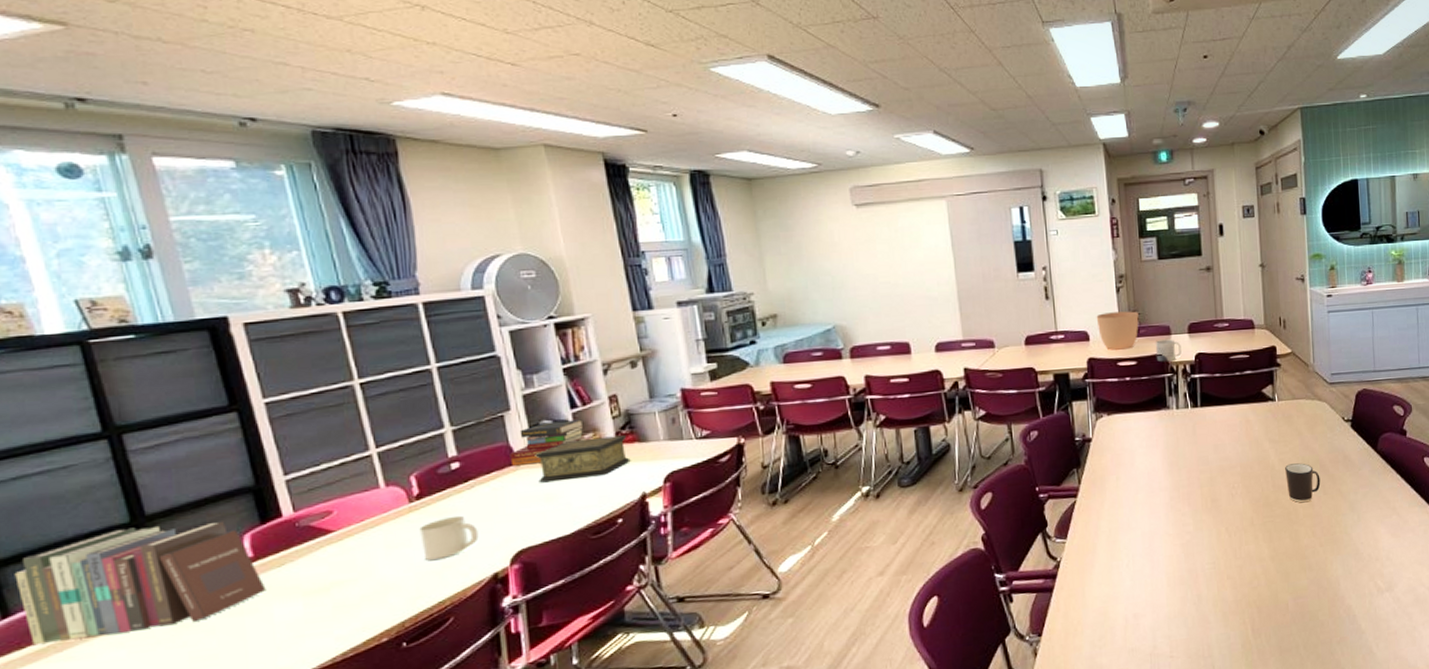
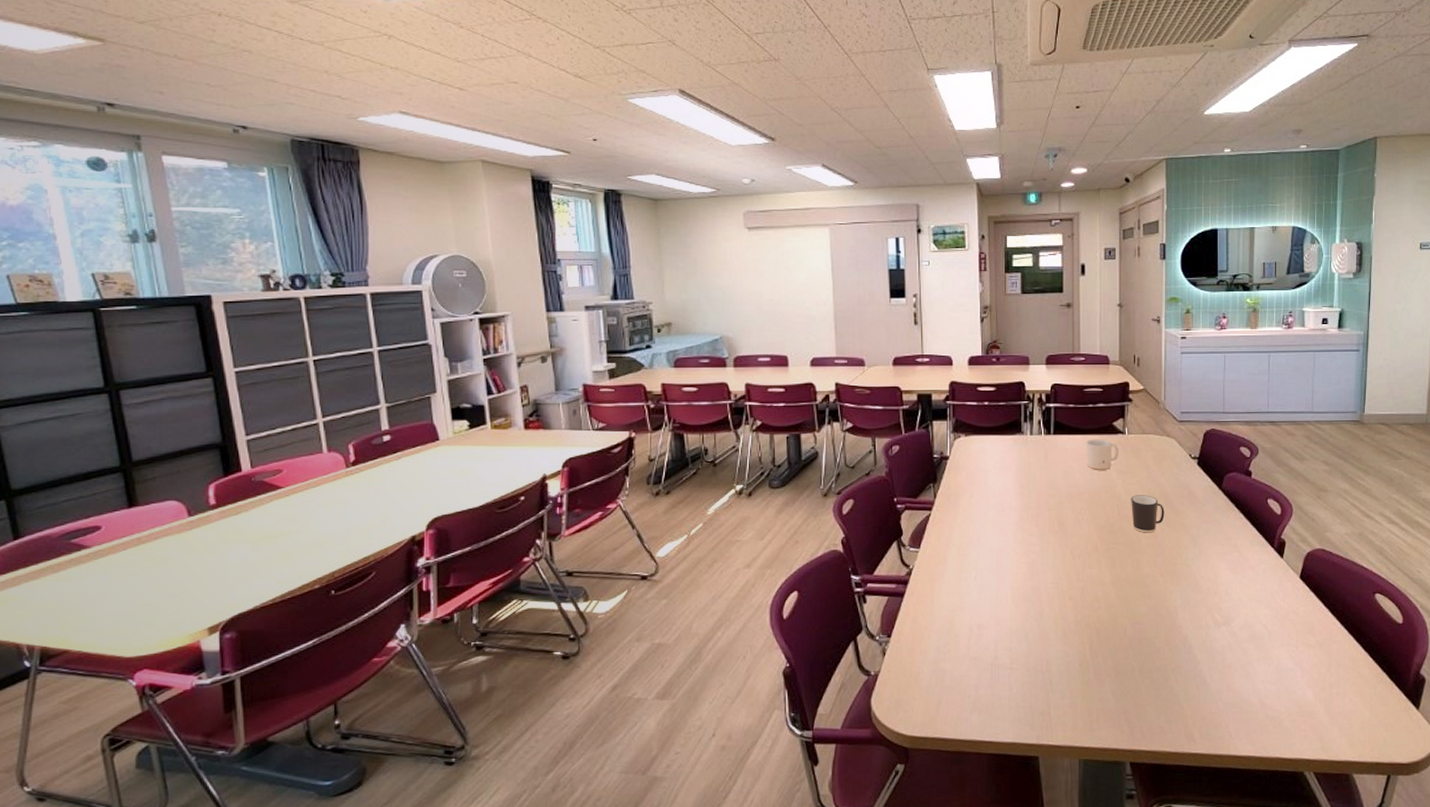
books: present [14,521,267,646] -> none [26,471,224,565]
mug: present [419,515,479,561] -> none [353,482,402,521]
books: present [509,419,585,466] -> none [433,405,498,442]
decorative box: present [535,435,631,483] -> none [454,422,535,459]
flower pot: present [1096,311,1139,350] -> none [960,340,1000,376]
mug: present [1155,339,1182,362] -> none [1014,369,1038,390]
mug: none [1235,408,1270,441] -> present [1086,439,1119,470]

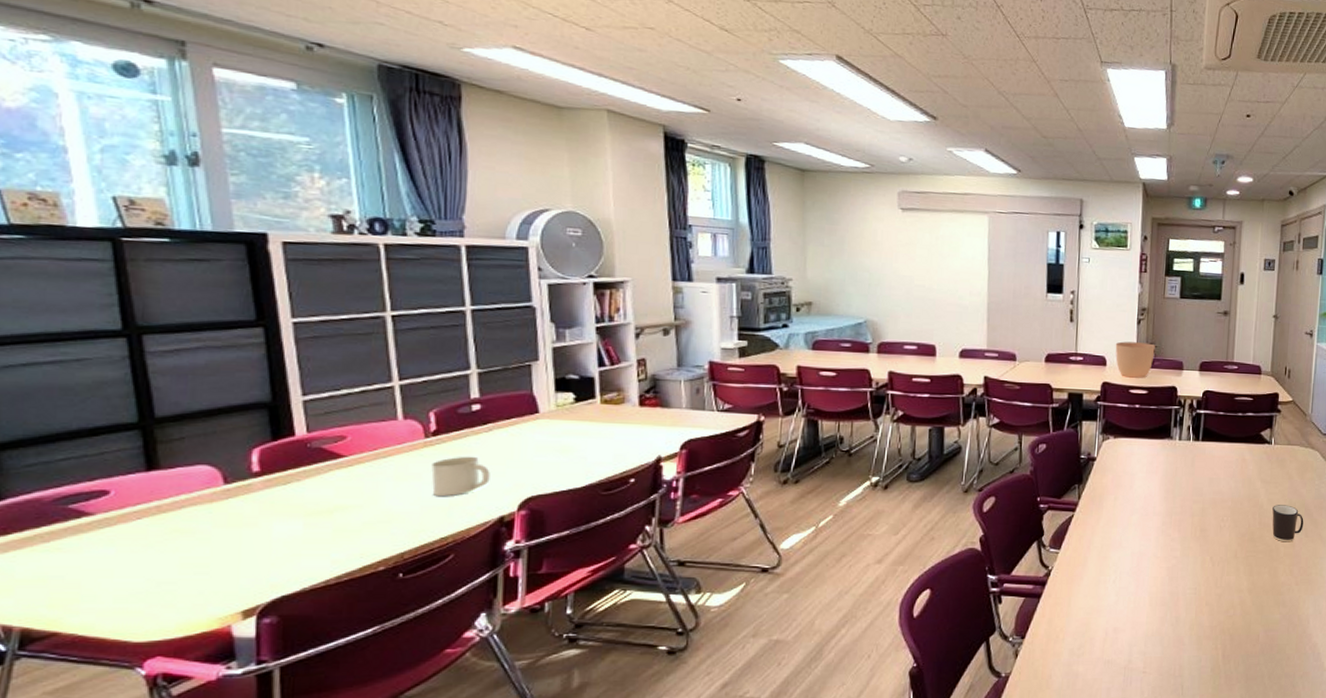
mug: none [353,482,402,521] -> present [431,456,490,497]
flower pot: none [960,340,1000,376] -> present [1115,341,1155,378]
mug: present [1086,439,1119,470] -> none [1232,447,1264,479]

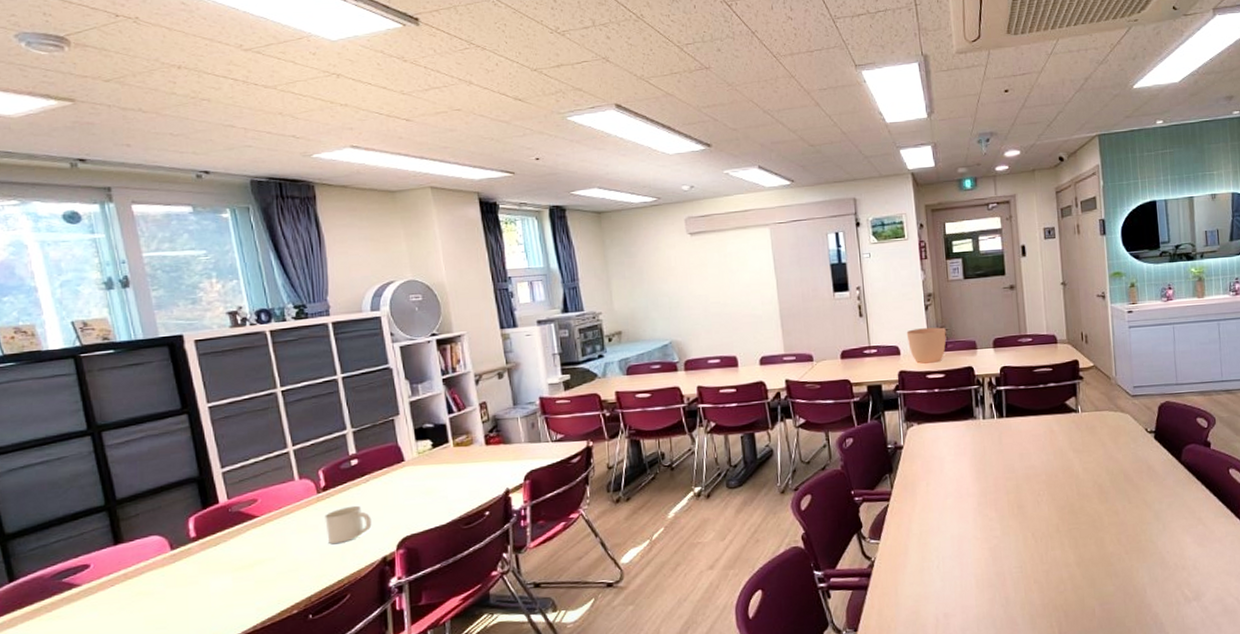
mug: present [1272,505,1304,542] -> none [1089,472,1125,511]

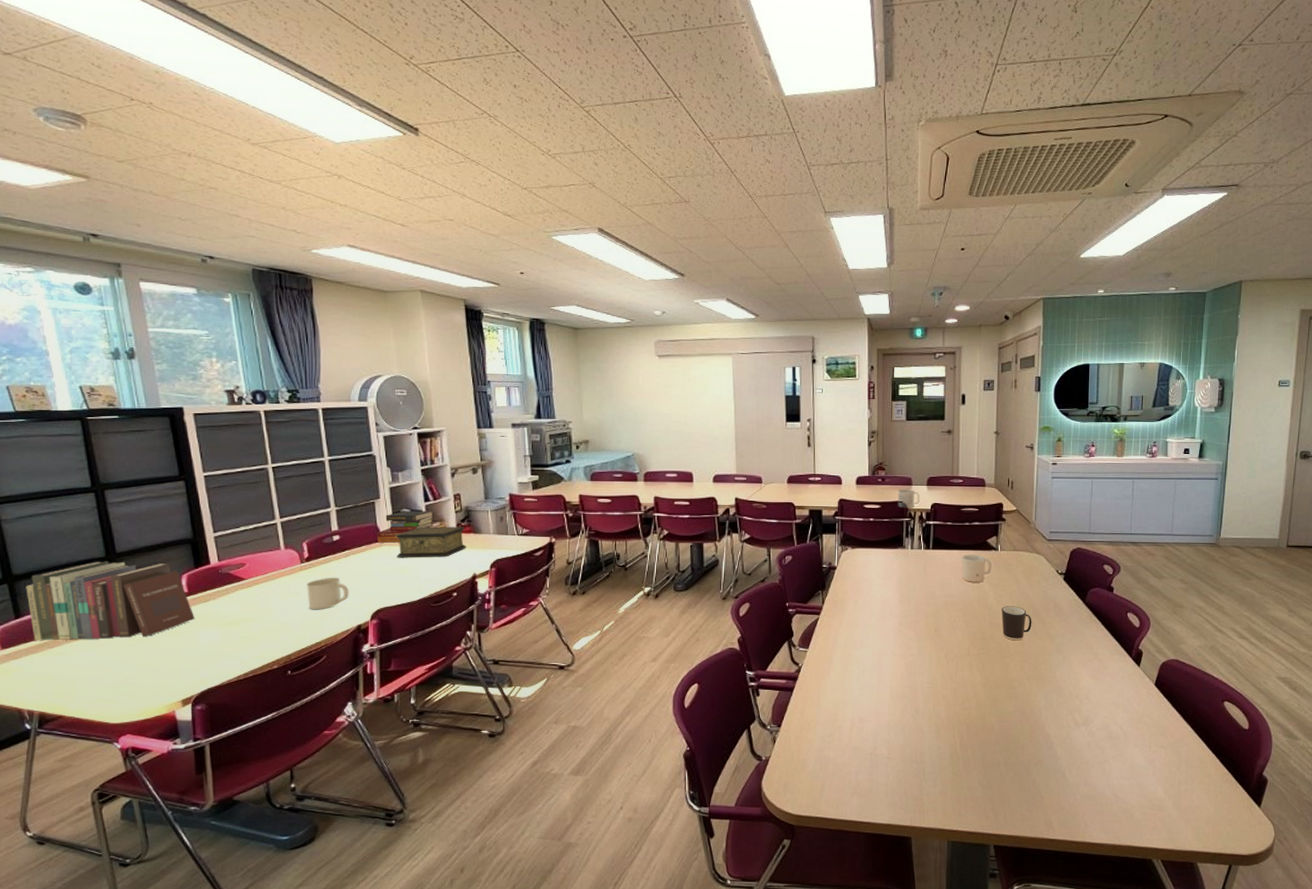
books: none [19,505,205,606] -> present [26,561,195,641]
books: none [398,423,459,463] -> present [377,511,433,543]
decorative box: none [418,437,497,479] -> present [395,526,467,558]
flower pot: present [906,327,947,364] -> none [849,462,885,494]
mug: none [962,353,987,375] -> present [897,489,920,508]
mug: none [1039,419,1074,451] -> present [961,554,992,582]
mug: none [1089,472,1125,511] -> present [1001,606,1032,641]

